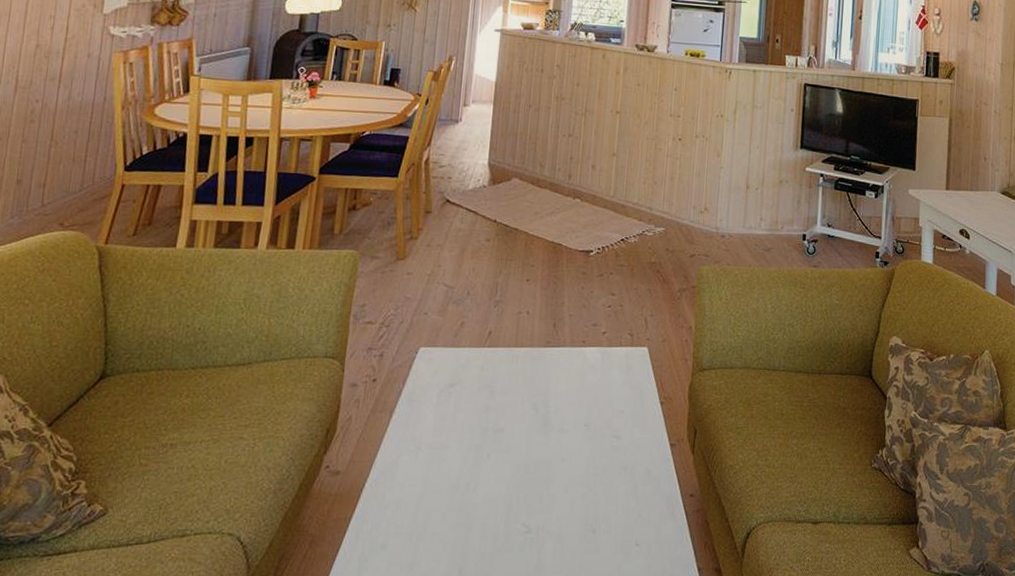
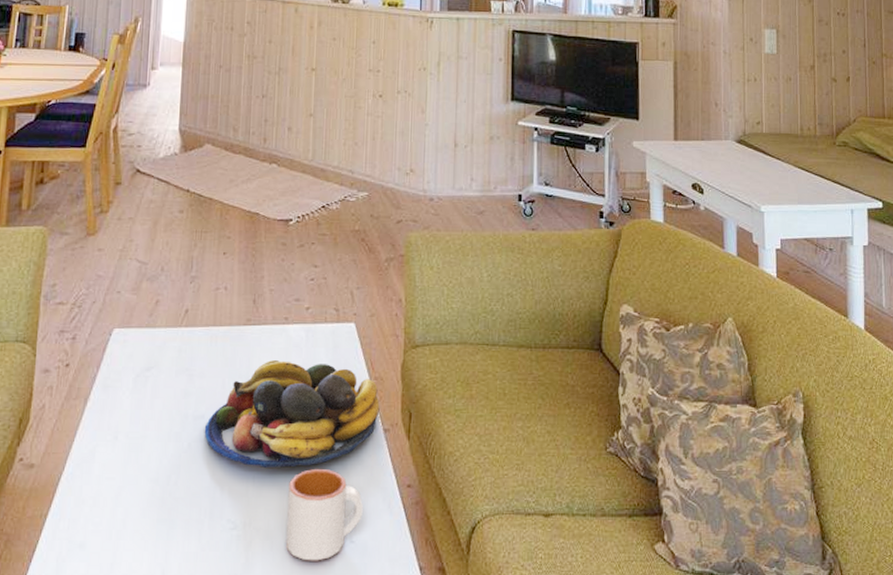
fruit bowl: none [503,380,668,478] -> present [204,360,380,468]
mug: none [576,479,649,562] -> present [286,469,363,561]

